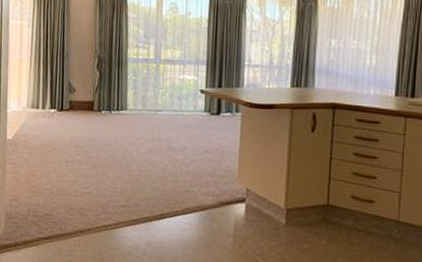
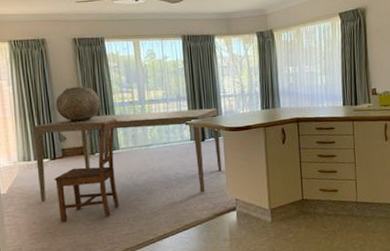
dining table: none [42,69,239,175] -> present [33,108,222,202]
chair: none [58,75,129,183] -> present [54,119,119,223]
vessel: none [70,35,116,74] -> present [55,86,102,122]

